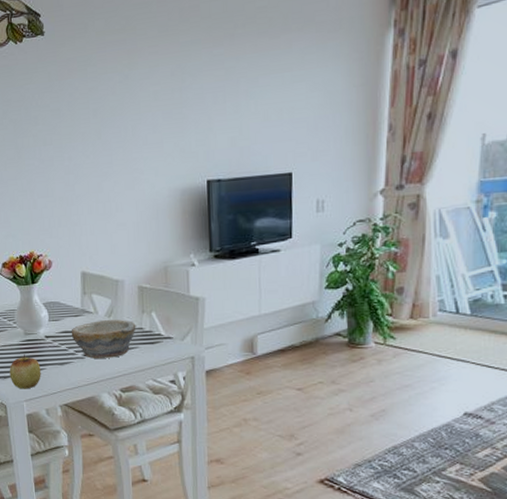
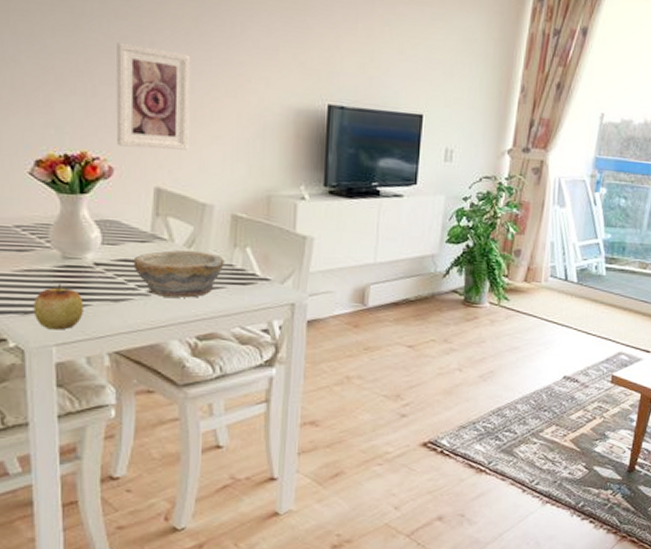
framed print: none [47,161,102,243] -> present [116,42,191,150]

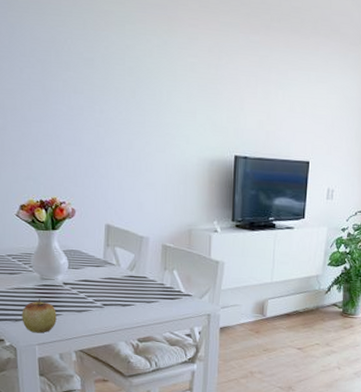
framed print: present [116,42,191,150] -> none [76,111,130,195]
bowl: present [133,250,225,298] -> none [91,272,158,309]

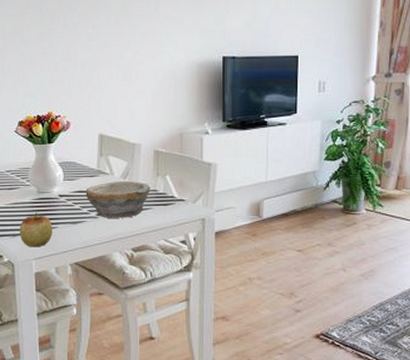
bowl: none [91,272,158,309] -> present [85,180,151,218]

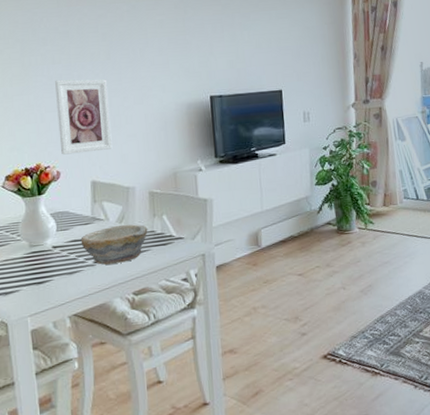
apple: present [19,212,53,247] -> none [11,267,48,304]
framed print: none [70,28,122,105] -> present [55,79,113,155]

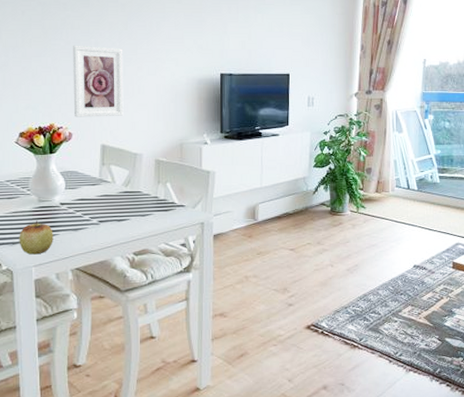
apple: none [11,267,48,304] -> present [19,220,53,255]
bowl: present [80,224,148,265] -> none [87,188,152,224]

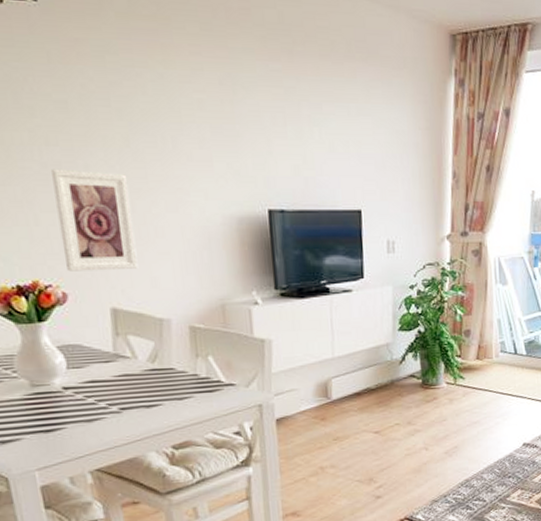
apple: present [19,220,53,255] -> none [9,411,60,456]

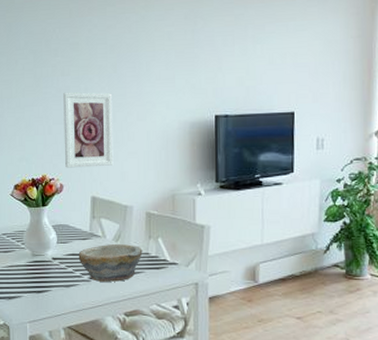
bowl: none [100,364,189,412] -> present [78,243,143,282]

